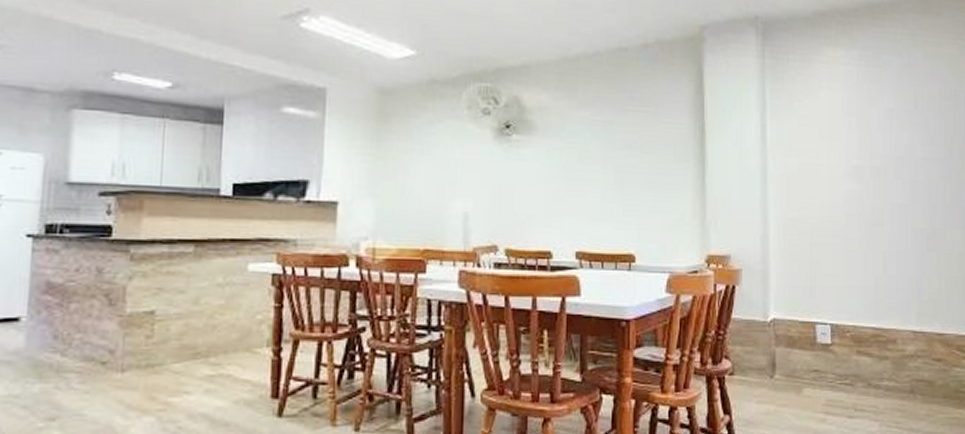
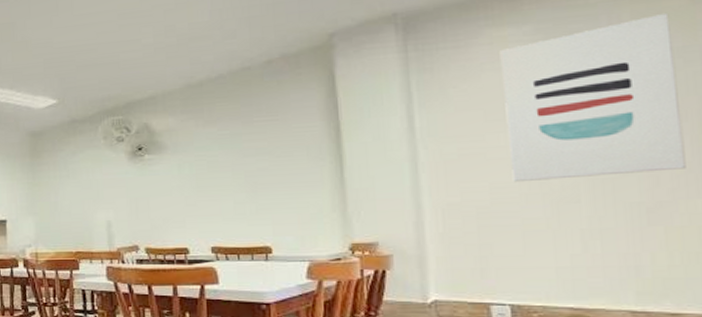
wall art: none [834,58,952,202] -> present [499,12,686,183]

